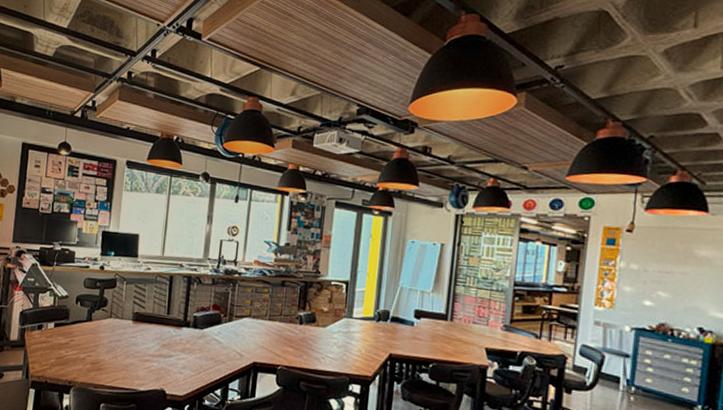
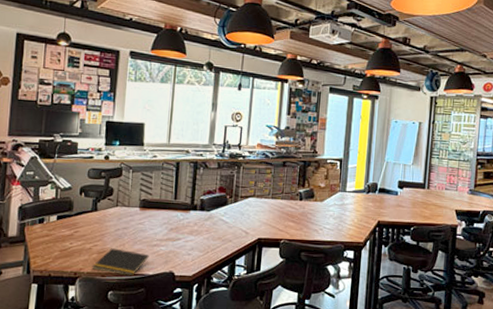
notepad: none [85,360,141,390] -> present [92,248,149,276]

